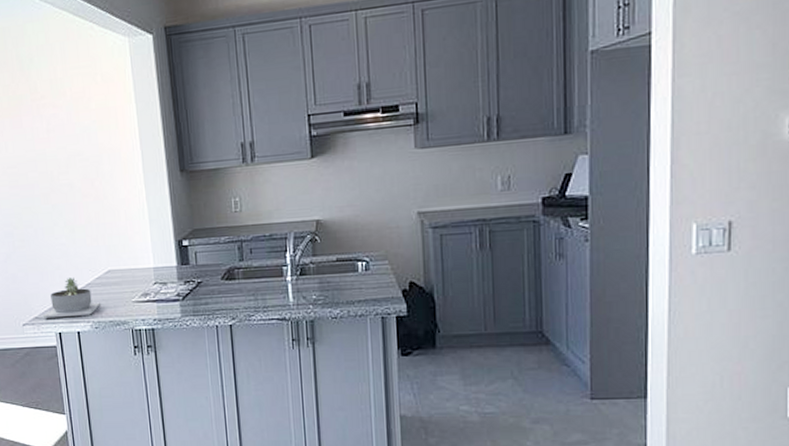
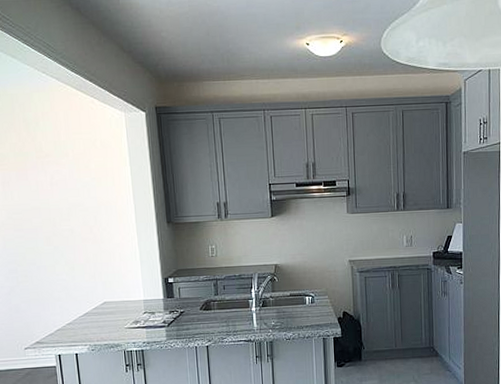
succulent planter: present [44,278,102,319] -> none [45,308,98,343]

